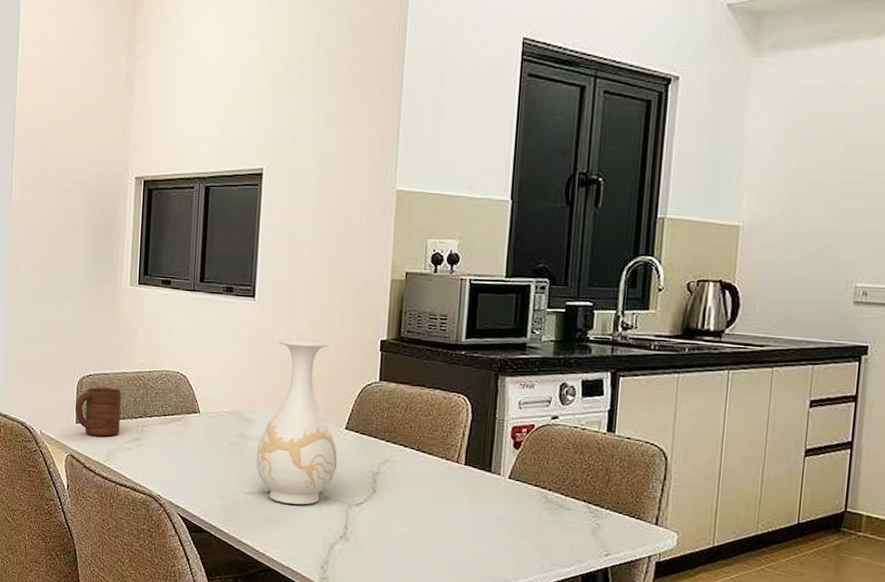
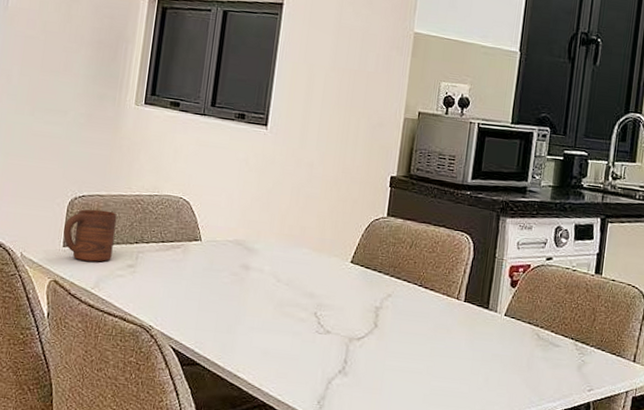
vase: present [256,339,338,505] -> none [257,170,342,339]

